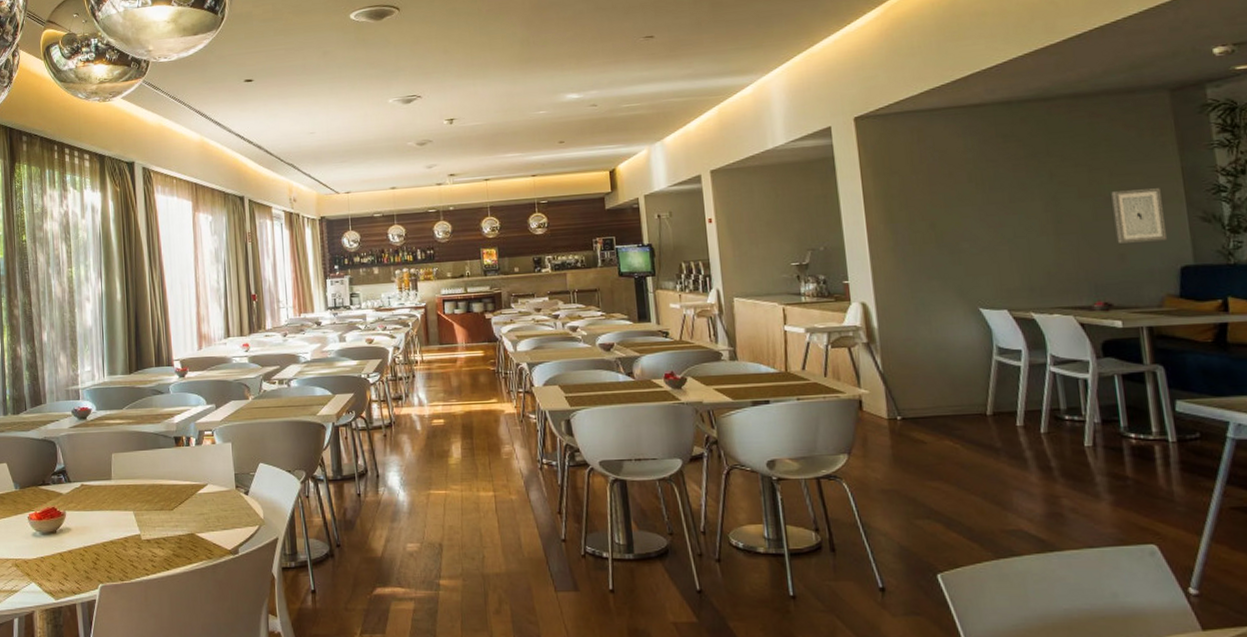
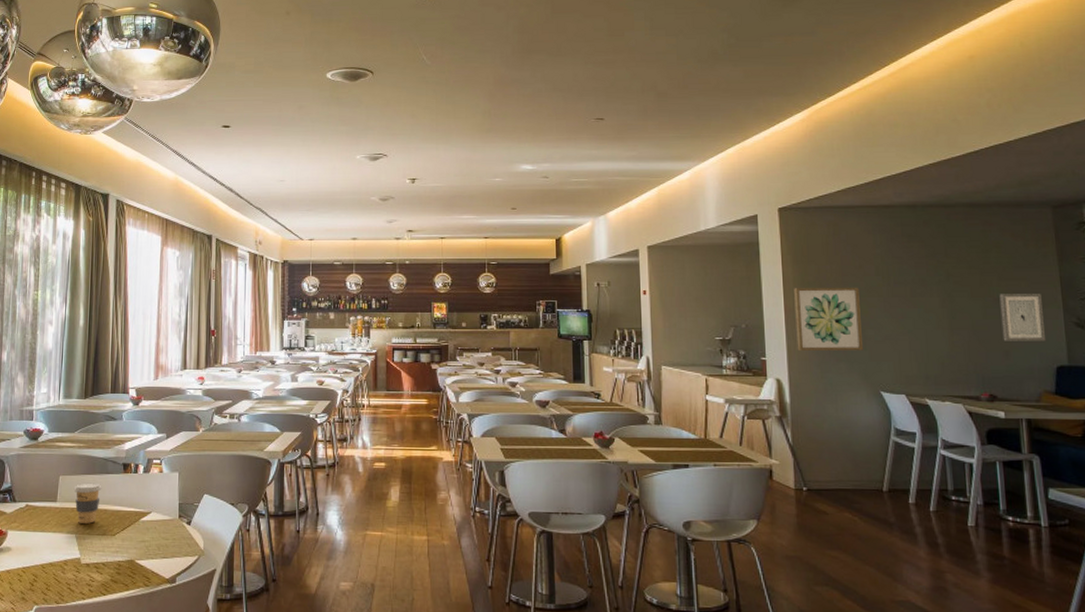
coffee cup: none [127,458,156,500] -> present [73,482,102,524]
wall art: none [876,196,958,272] -> present [794,287,864,352]

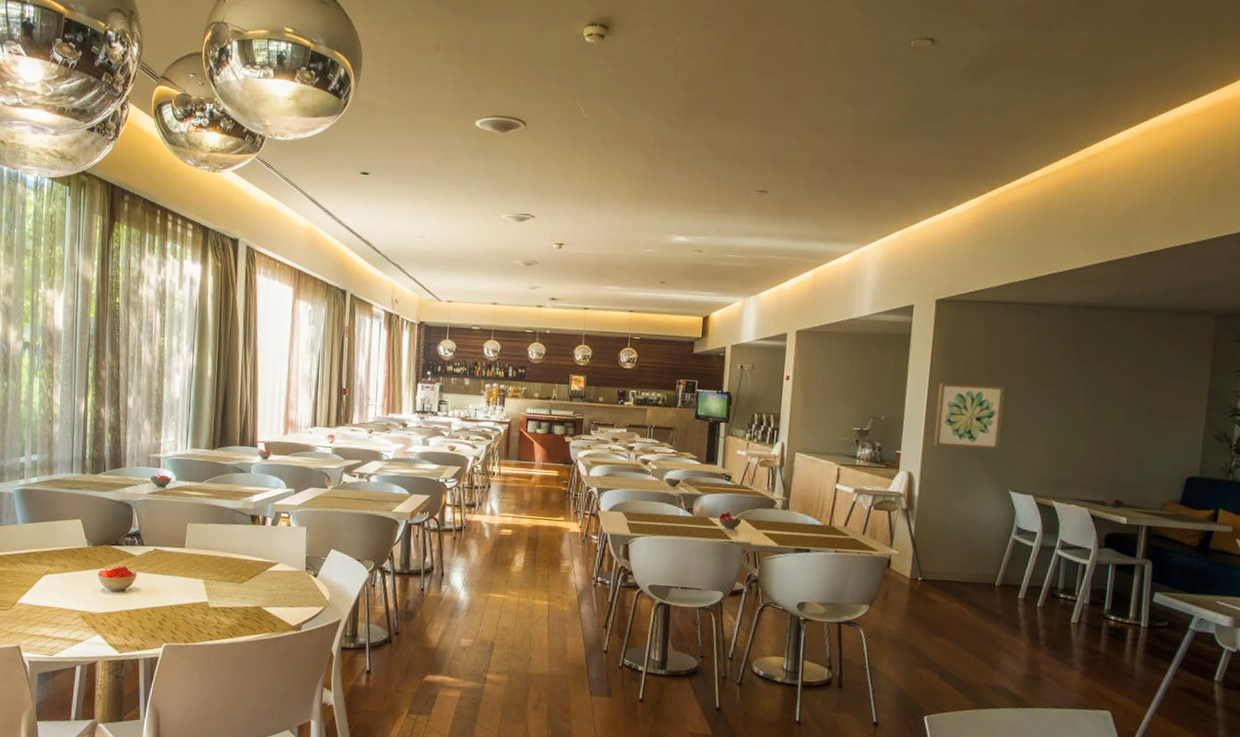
coffee cup: present [73,482,102,524] -> none [201,531,230,570]
wall art: present [999,294,1046,341] -> none [1139,402,1187,452]

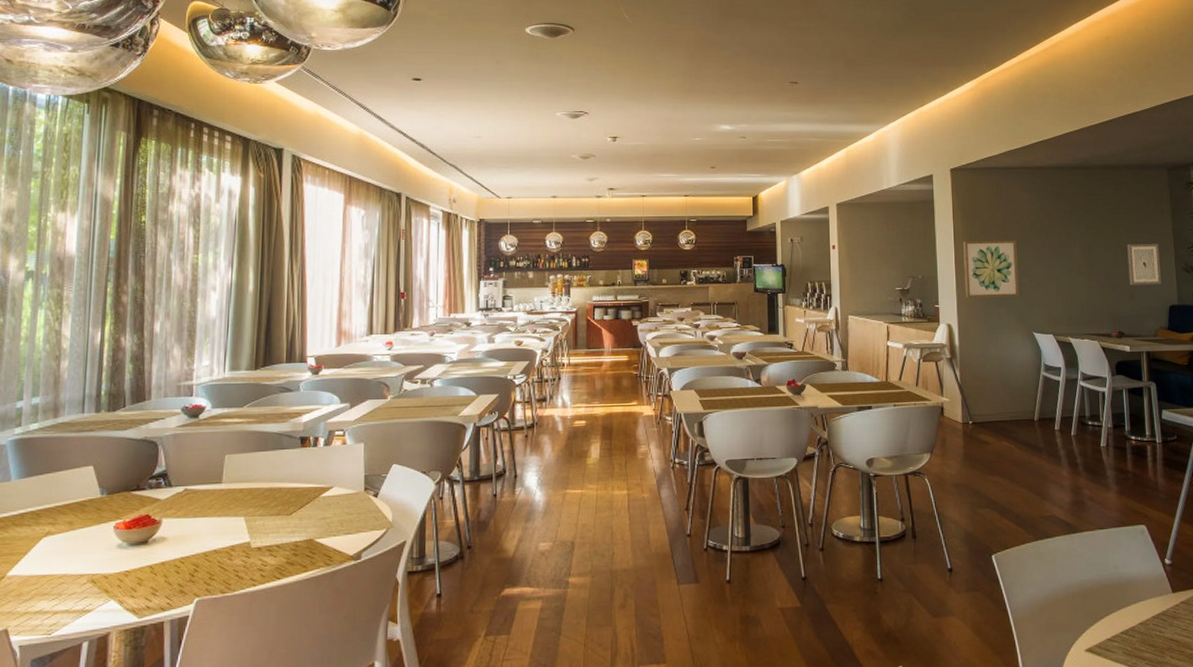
wall art: none [1139,402,1187,452] -> present [1127,244,1162,285]

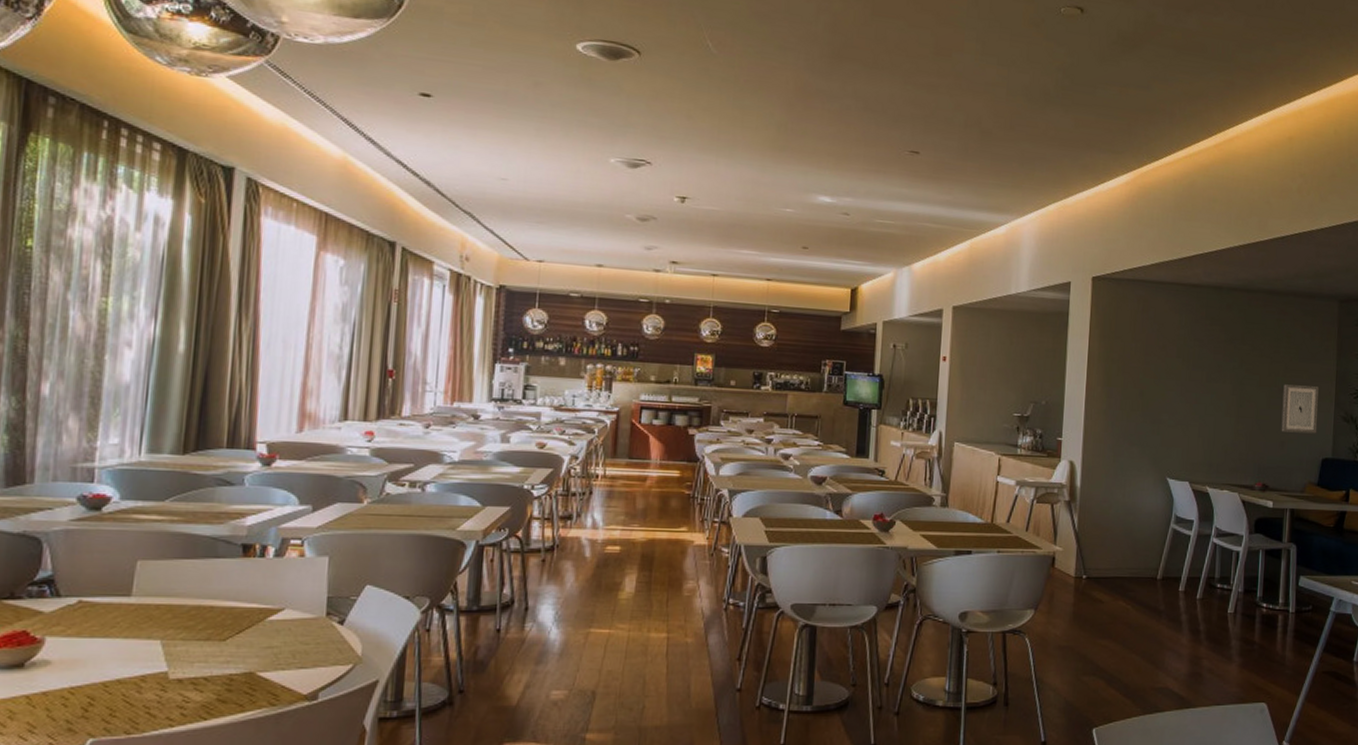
wall art: present [963,240,1020,299] -> none [1094,365,1160,435]

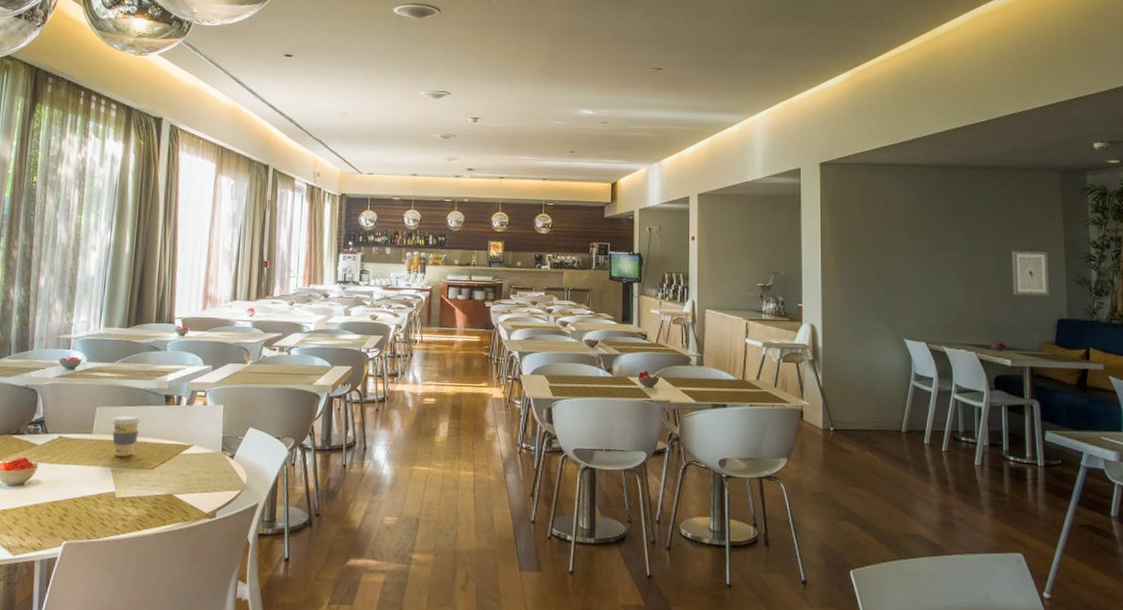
coffee cup: none [160,570,207,625] -> present [111,414,142,457]

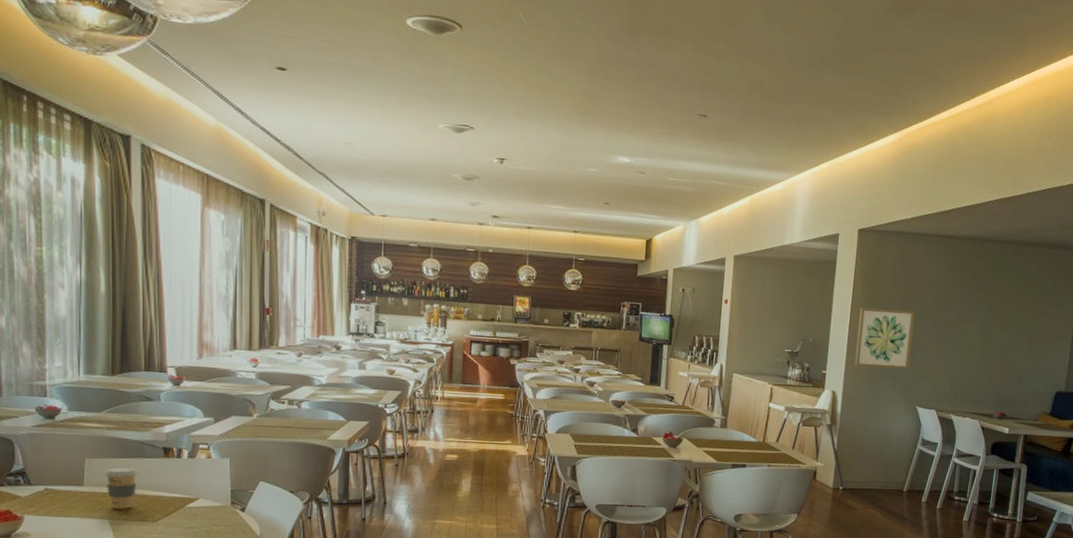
wall art: none [831,239,891,300] -> present [854,308,915,370]
wall art: present [1011,251,1050,296] -> none [1020,326,1058,370]

